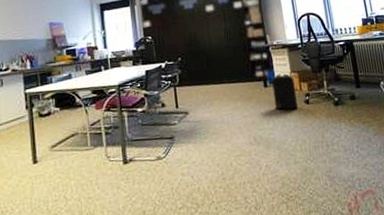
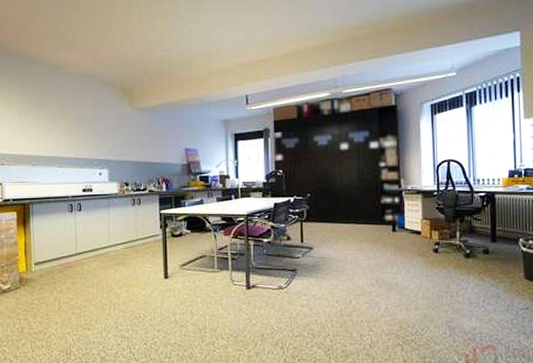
backpack: present [272,72,298,110] -> none [401,219,425,257]

